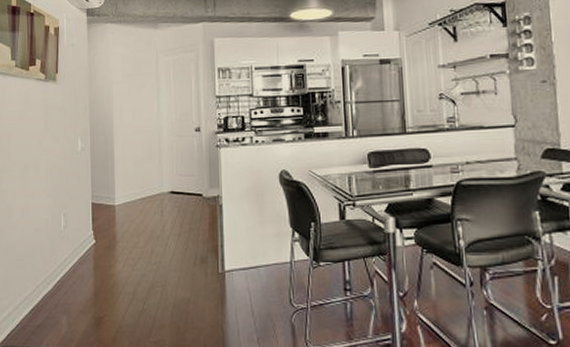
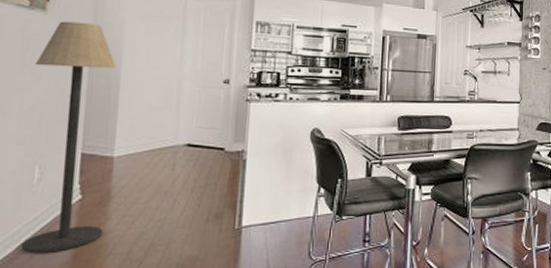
floor lamp: none [53,87,114,290] -> present [20,21,117,253]

